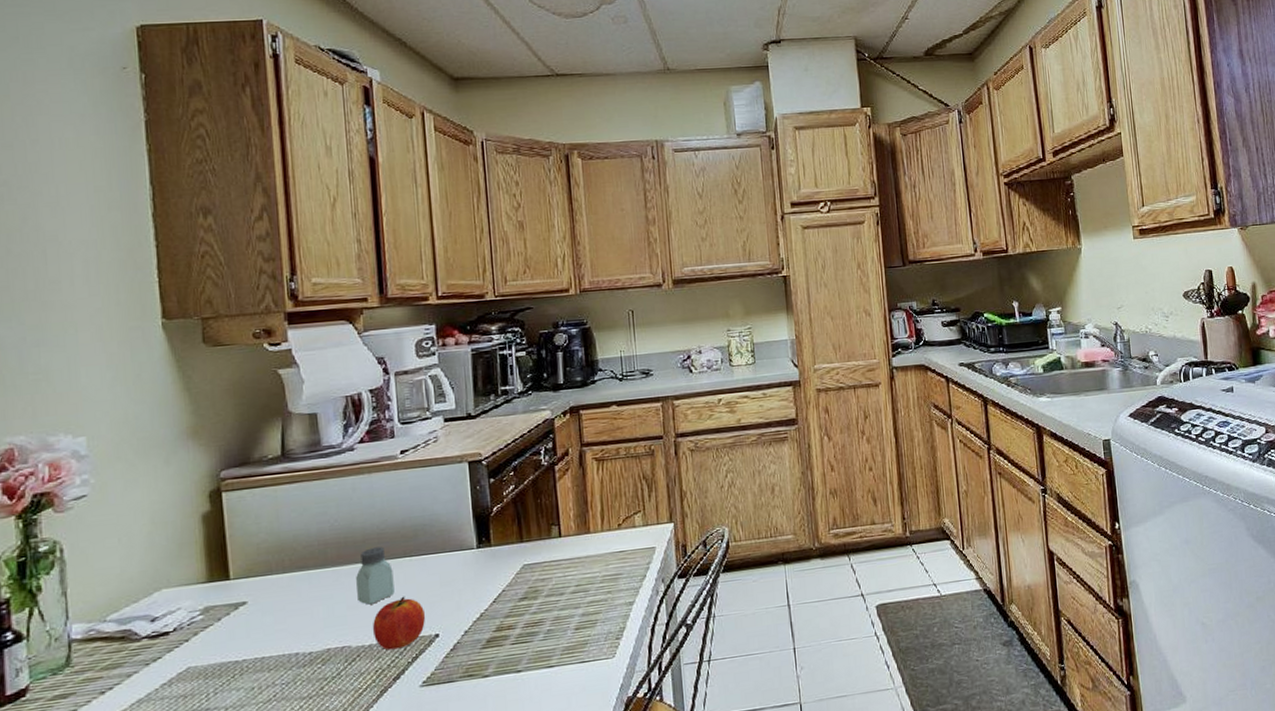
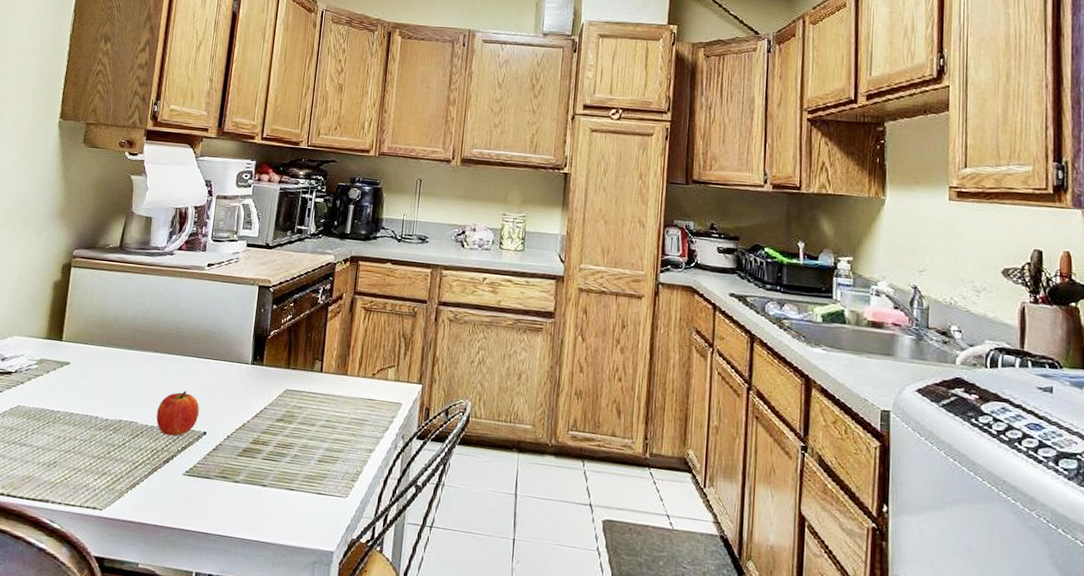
saltshaker: present [356,546,395,605] -> none [150,342,182,391]

